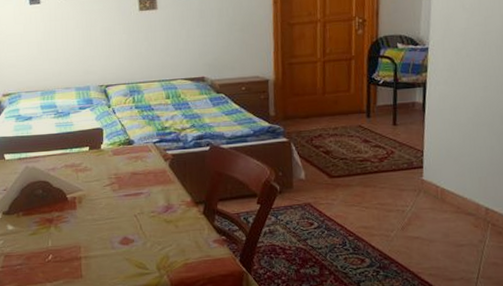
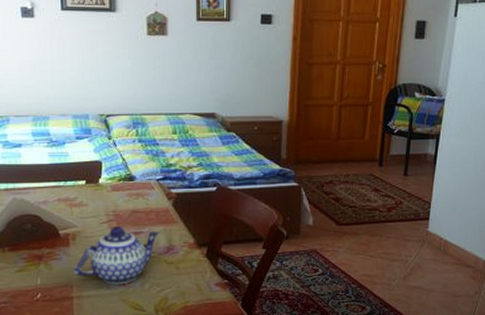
teapot: none [81,187,159,245] -> present [73,225,161,285]

